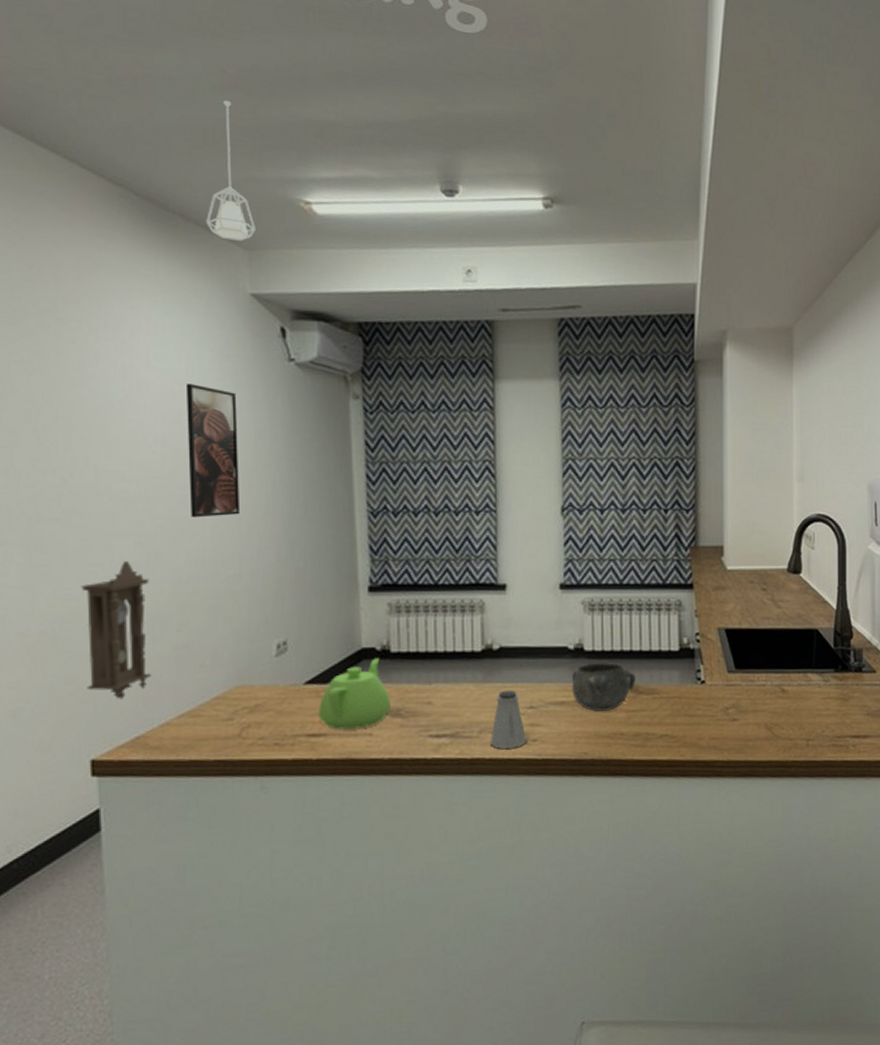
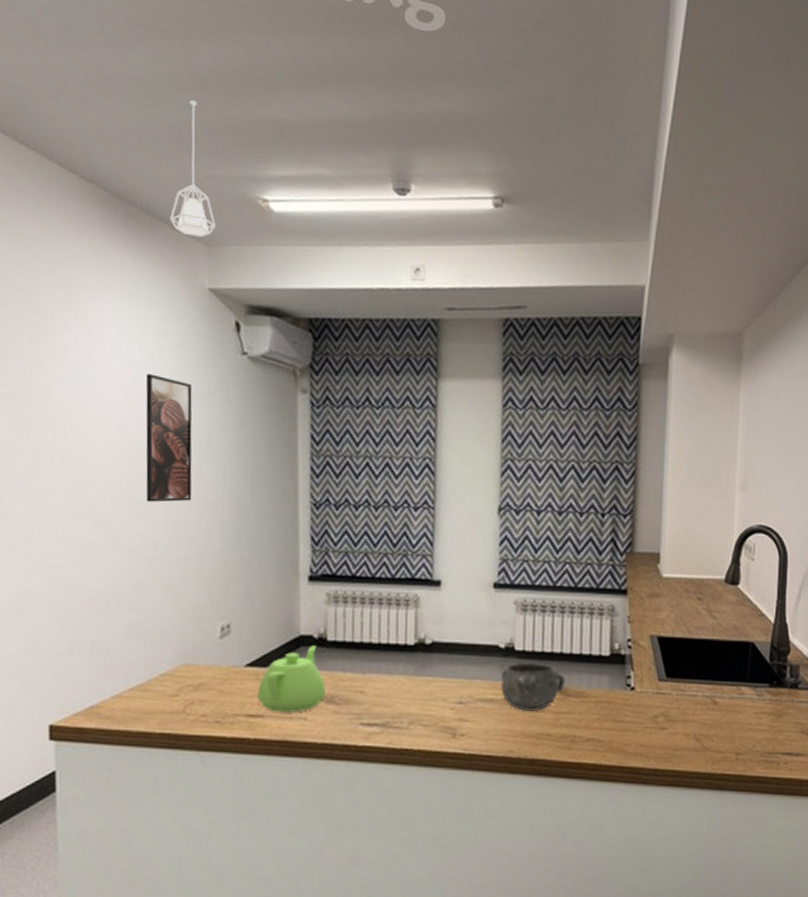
pendulum clock: present [81,561,151,699] -> none [45,541,106,670]
saltshaker: present [491,690,526,750] -> none [420,684,454,742]

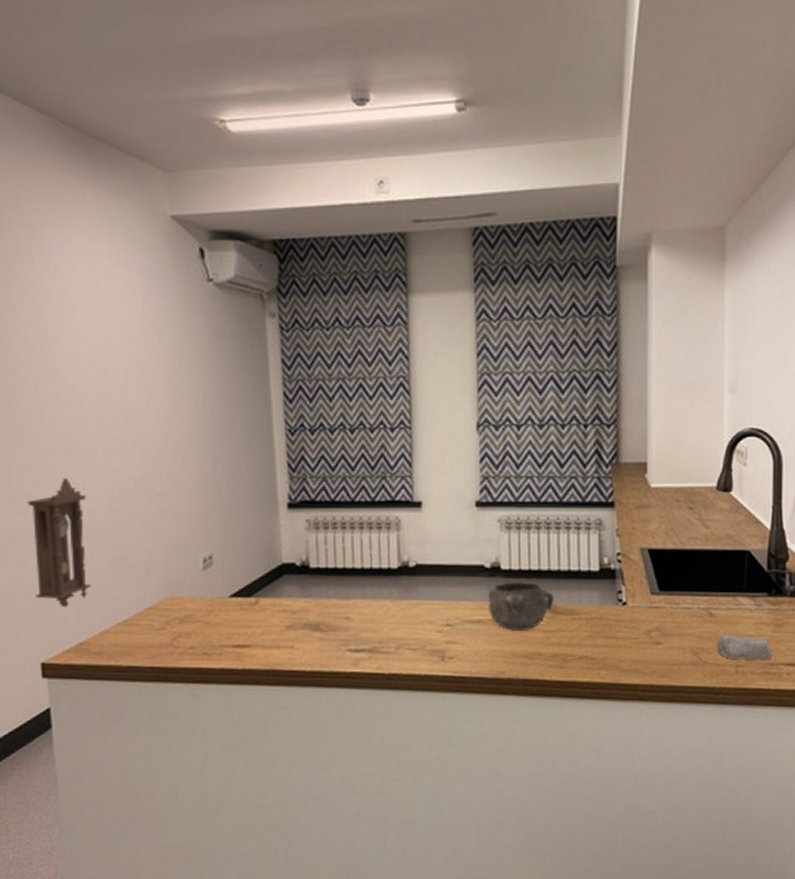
pendulum clock: none [45,541,106,670] -> present [27,478,91,608]
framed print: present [145,374,193,502] -> none [113,307,167,436]
pendant lamp: present [170,99,216,237] -> none [127,21,173,163]
teapot: present [257,645,326,712] -> none [243,573,311,642]
soap bar: none [718,723,771,749] -> present [716,635,772,660]

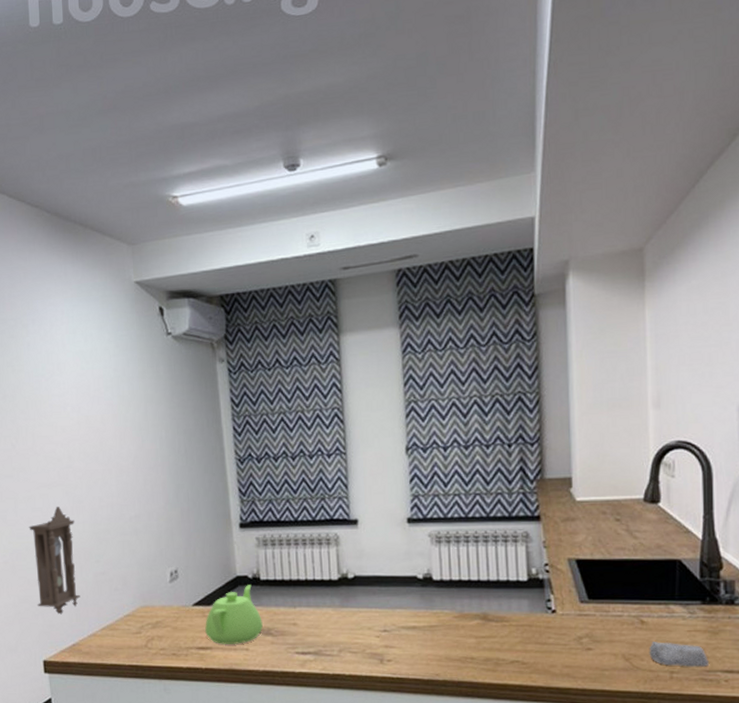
teapot: none [243,573,311,642] -> present [205,585,263,644]
decorative bowl: present [488,581,555,631] -> none [421,591,486,636]

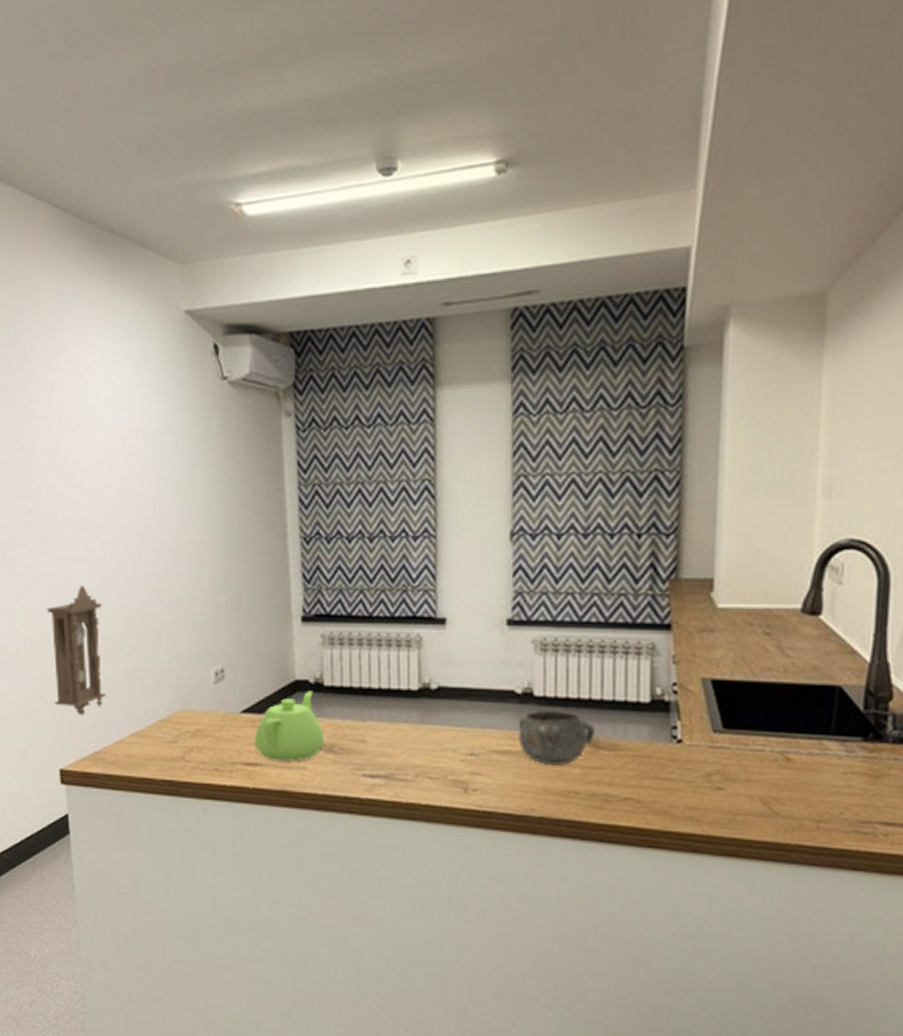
decorative bowl: none [421,591,486,636] -> present [517,709,596,765]
soap bar: present [649,642,709,667] -> none [792,784,866,817]

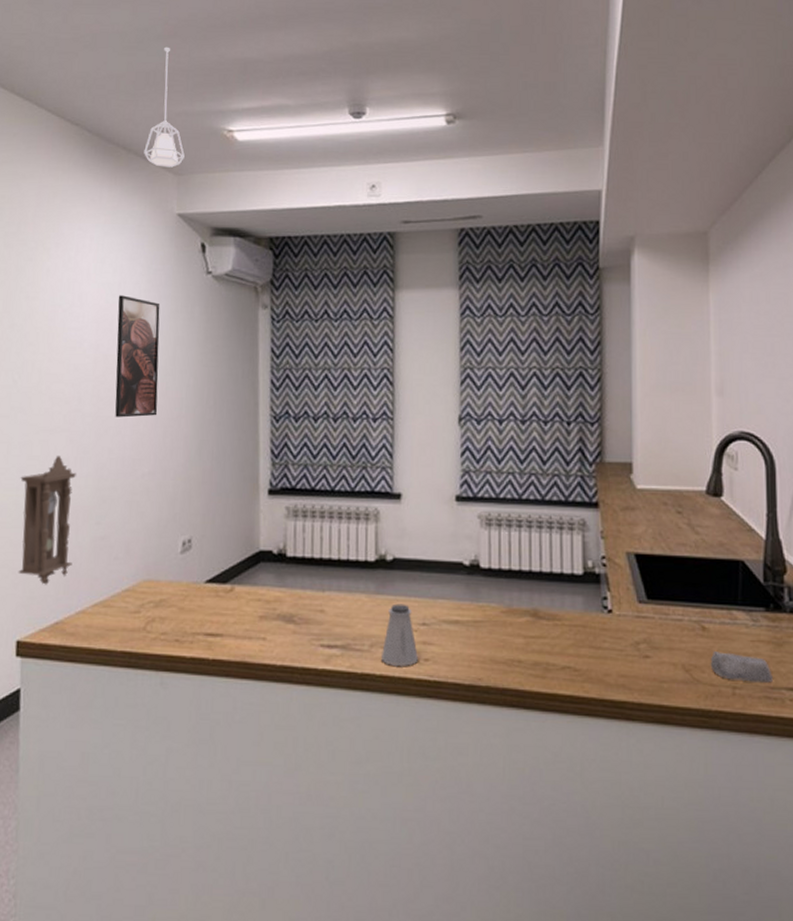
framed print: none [128,409,180,544] -> present [115,295,161,418]
pendant lamp: none [142,102,188,255] -> present [144,47,185,168]
teapot: present [255,691,324,761] -> none [217,561,285,632]
saltshaker: none [427,733,466,797] -> present [382,603,418,667]
decorative bowl: present [517,709,596,765] -> none [466,580,536,635]
soap bar: none [792,784,866,817] -> present [710,651,773,683]

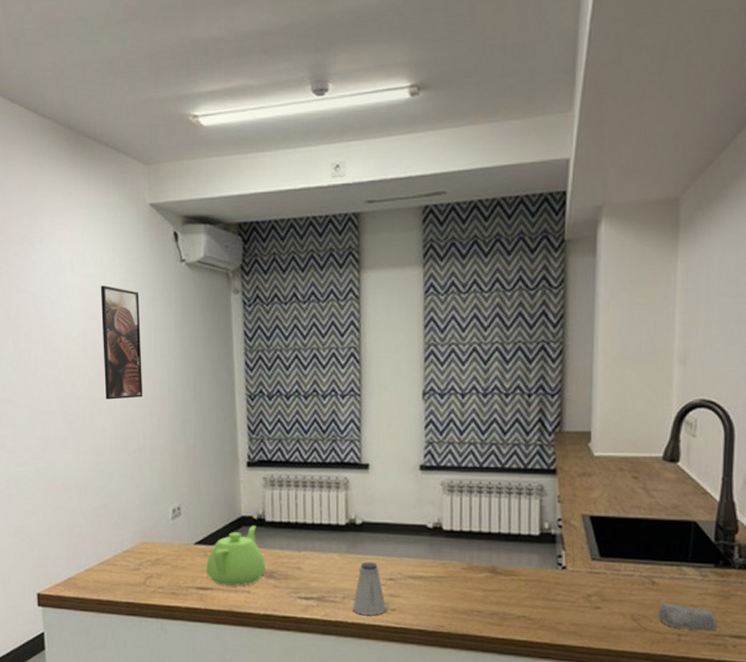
pendulum clock: present [18,456,76,585] -> none [27,435,78,547]
pendant lamp: present [144,47,185,168] -> none [114,30,153,157]
teapot: none [217,561,285,632] -> present [206,525,266,586]

